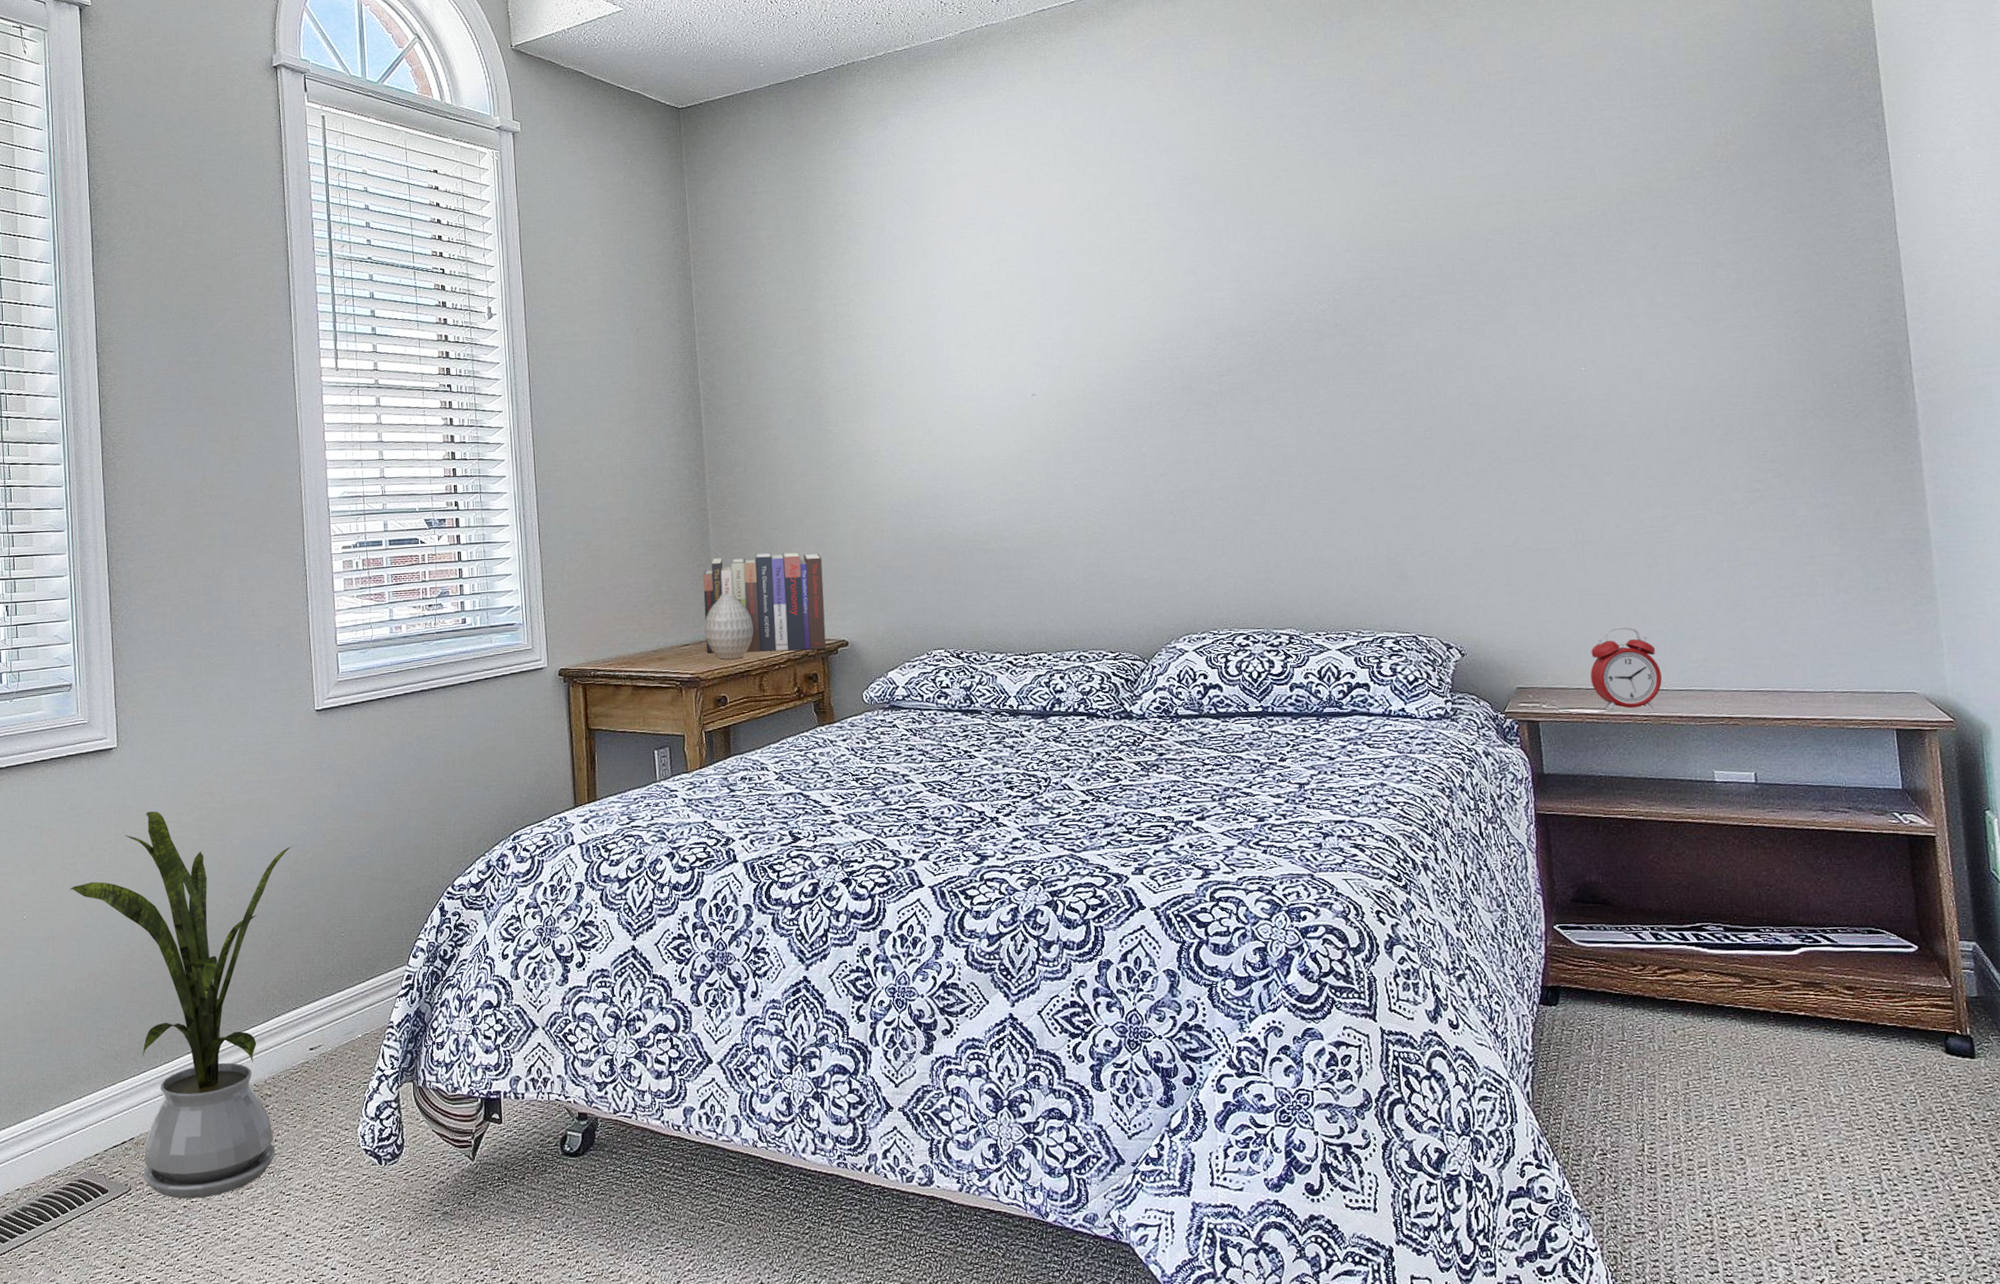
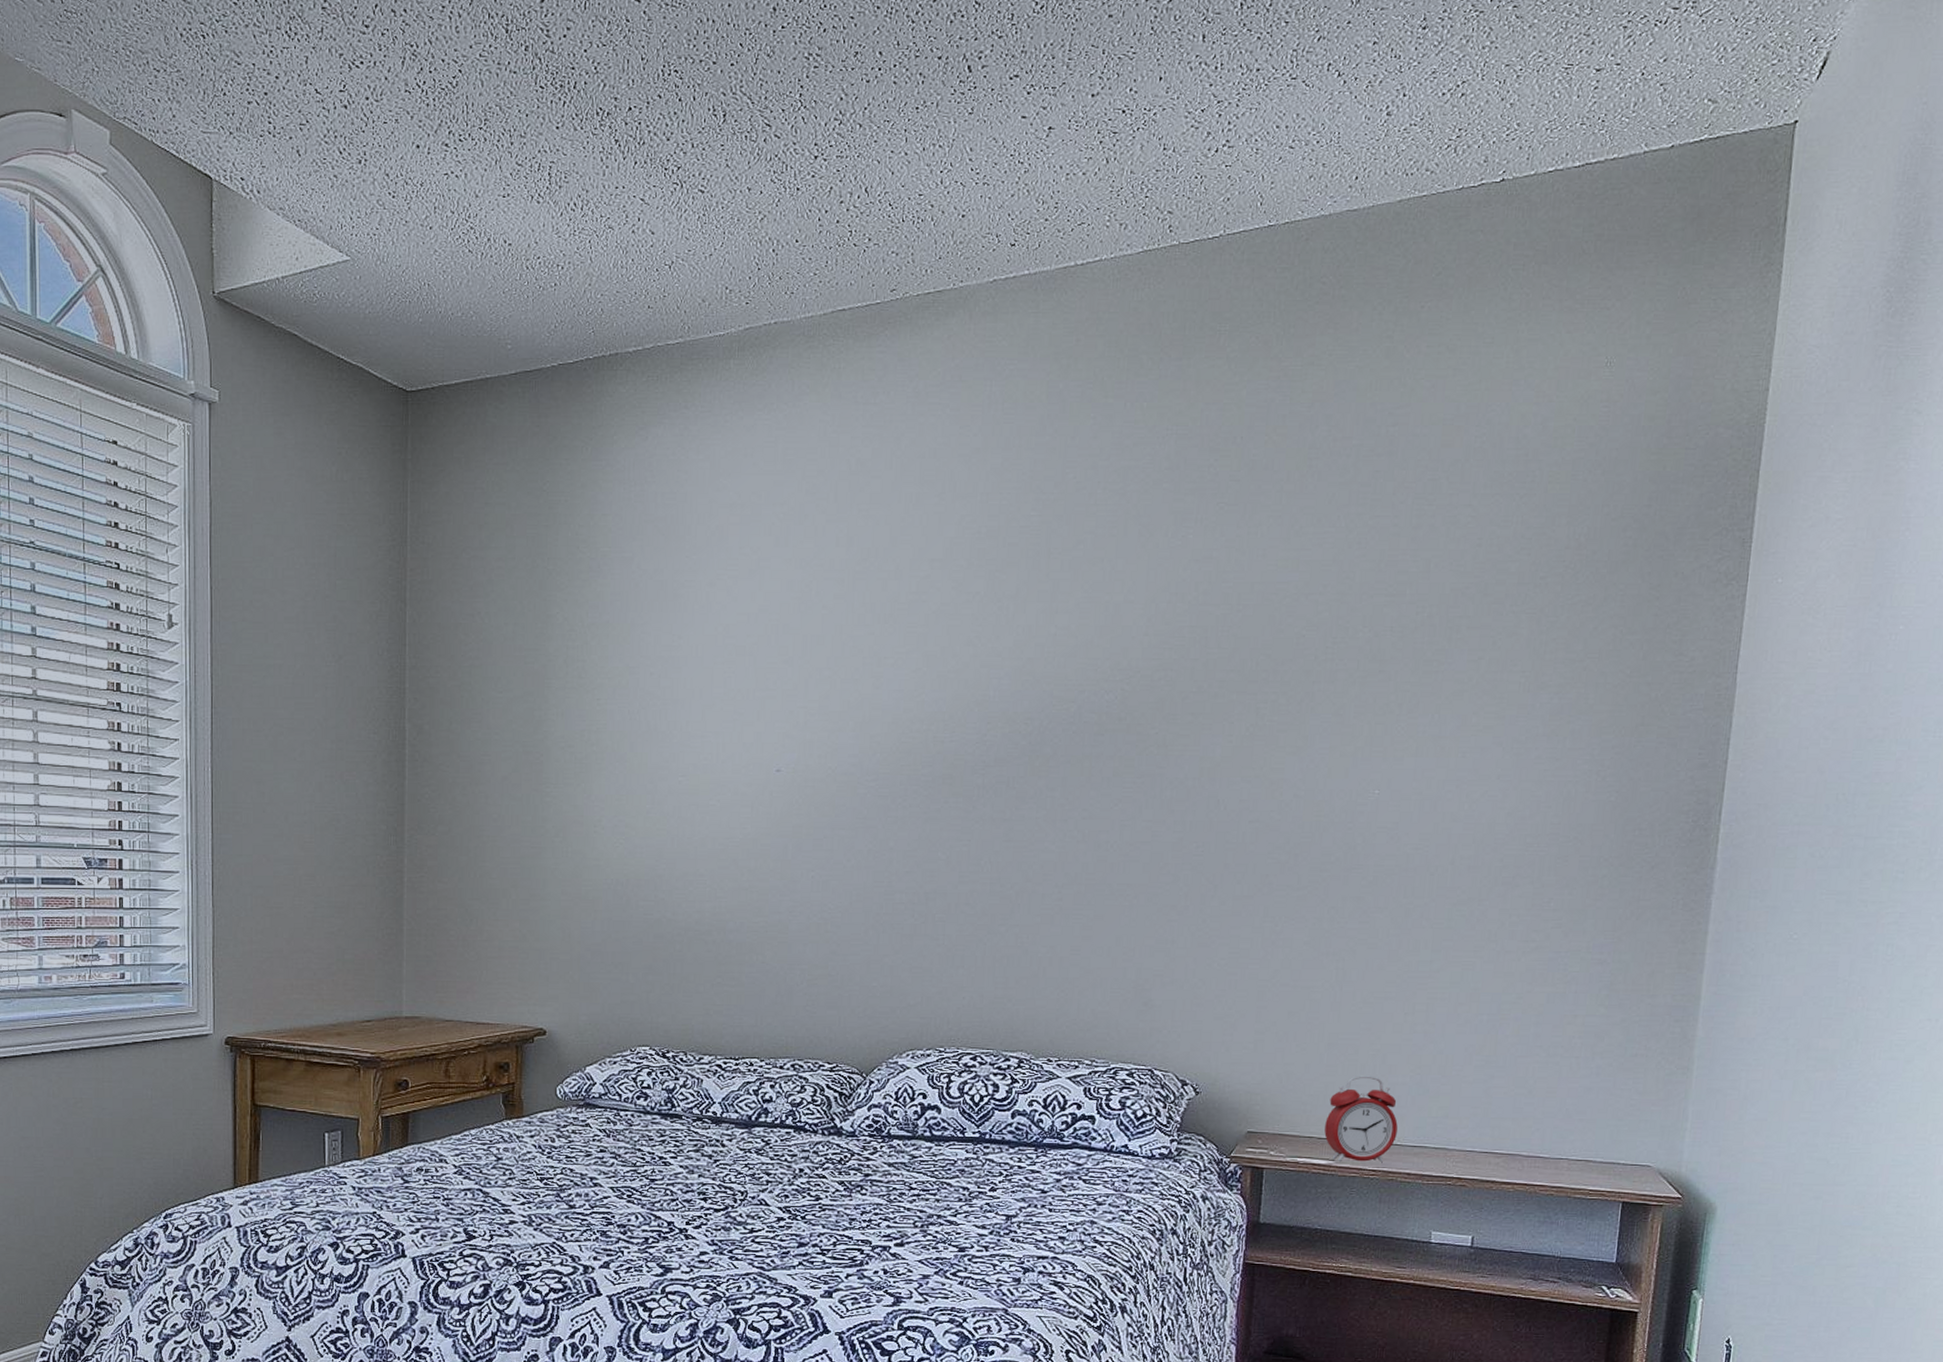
books: present [703,552,826,654] -> none [390,925,525,1036]
vase: present [704,593,754,660] -> none [390,967,445,1040]

